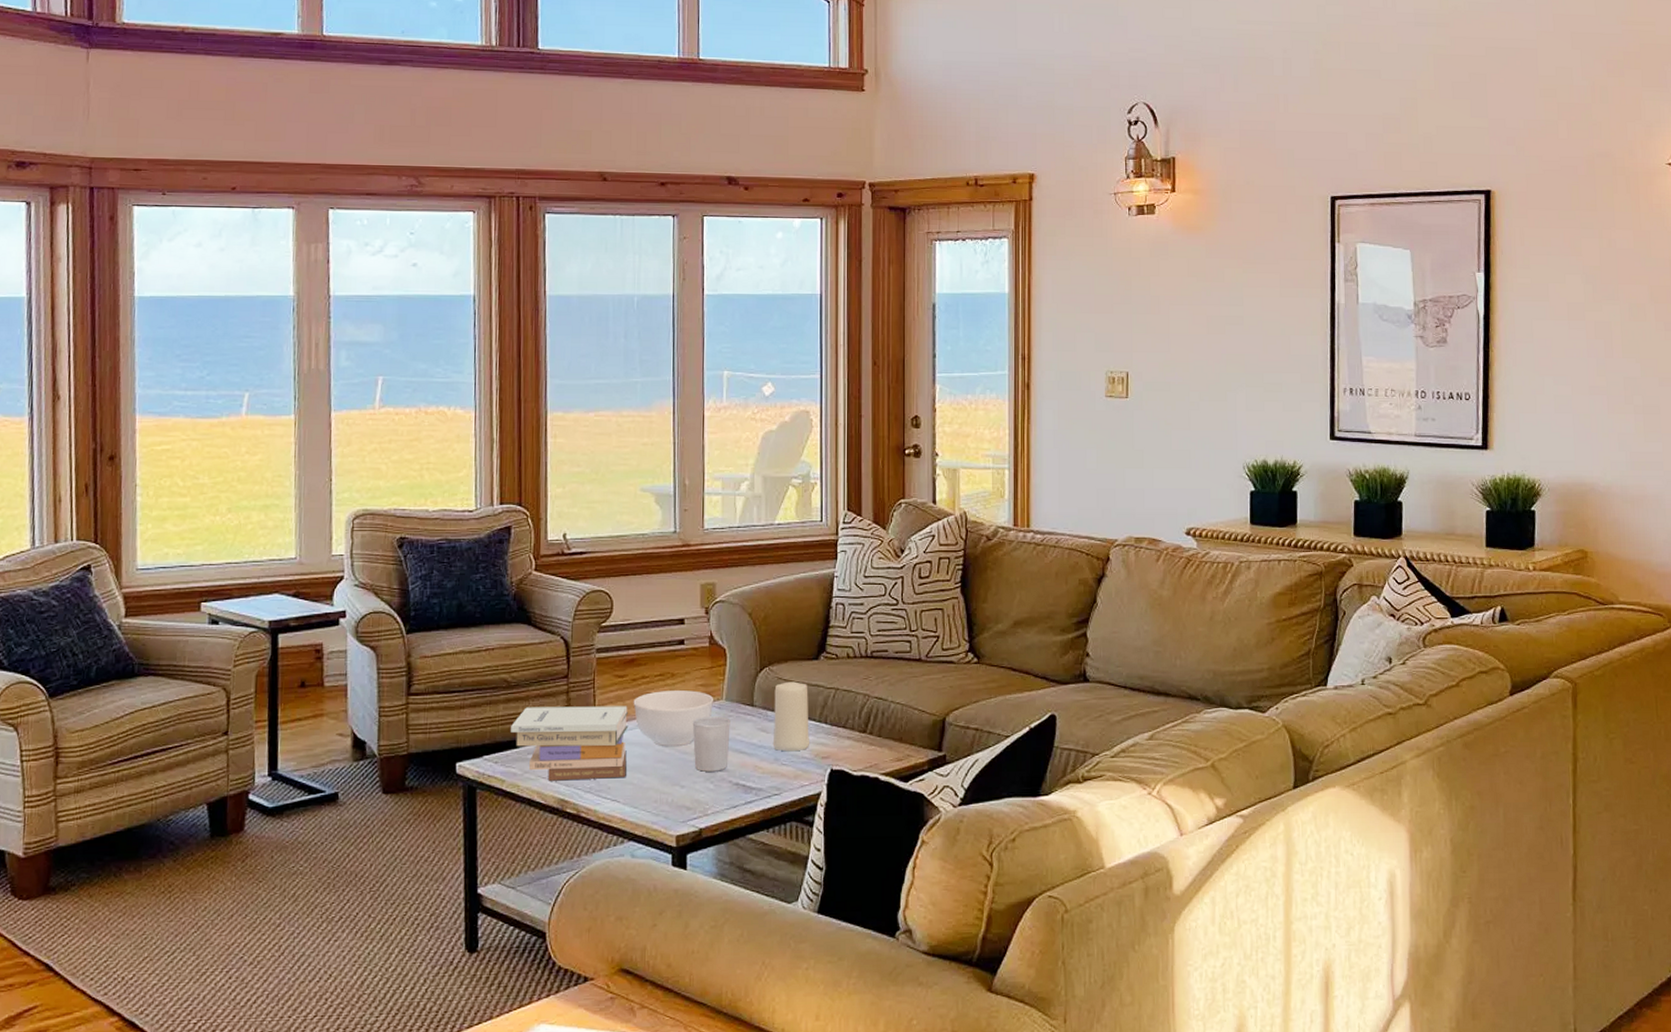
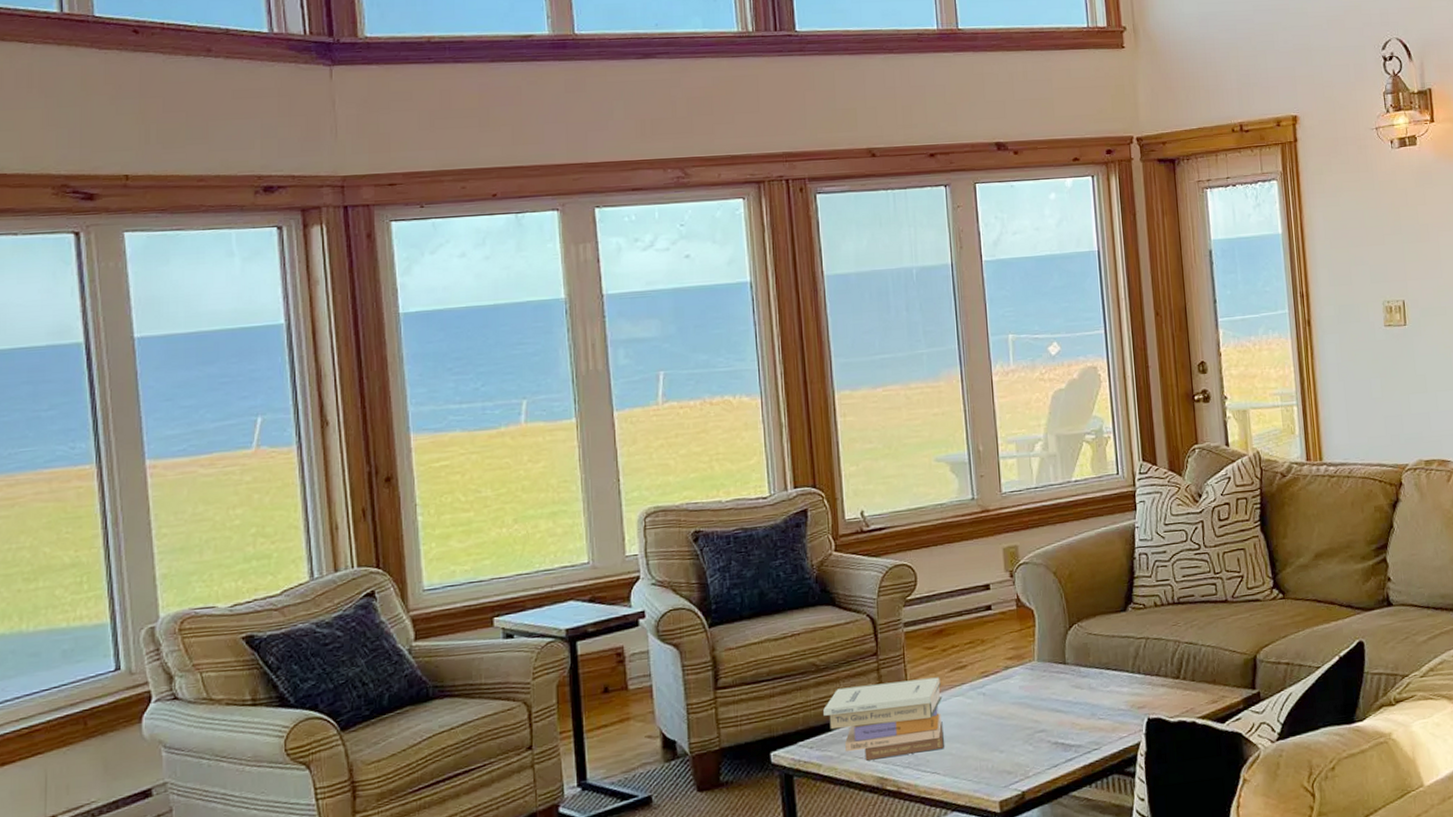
bowl: present [633,690,714,747] -> none [945,654,1026,714]
candle holder: present [692,716,731,772] -> none [1006,677,1046,735]
candle: present [772,681,809,752] -> none [1085,635,1125,706]

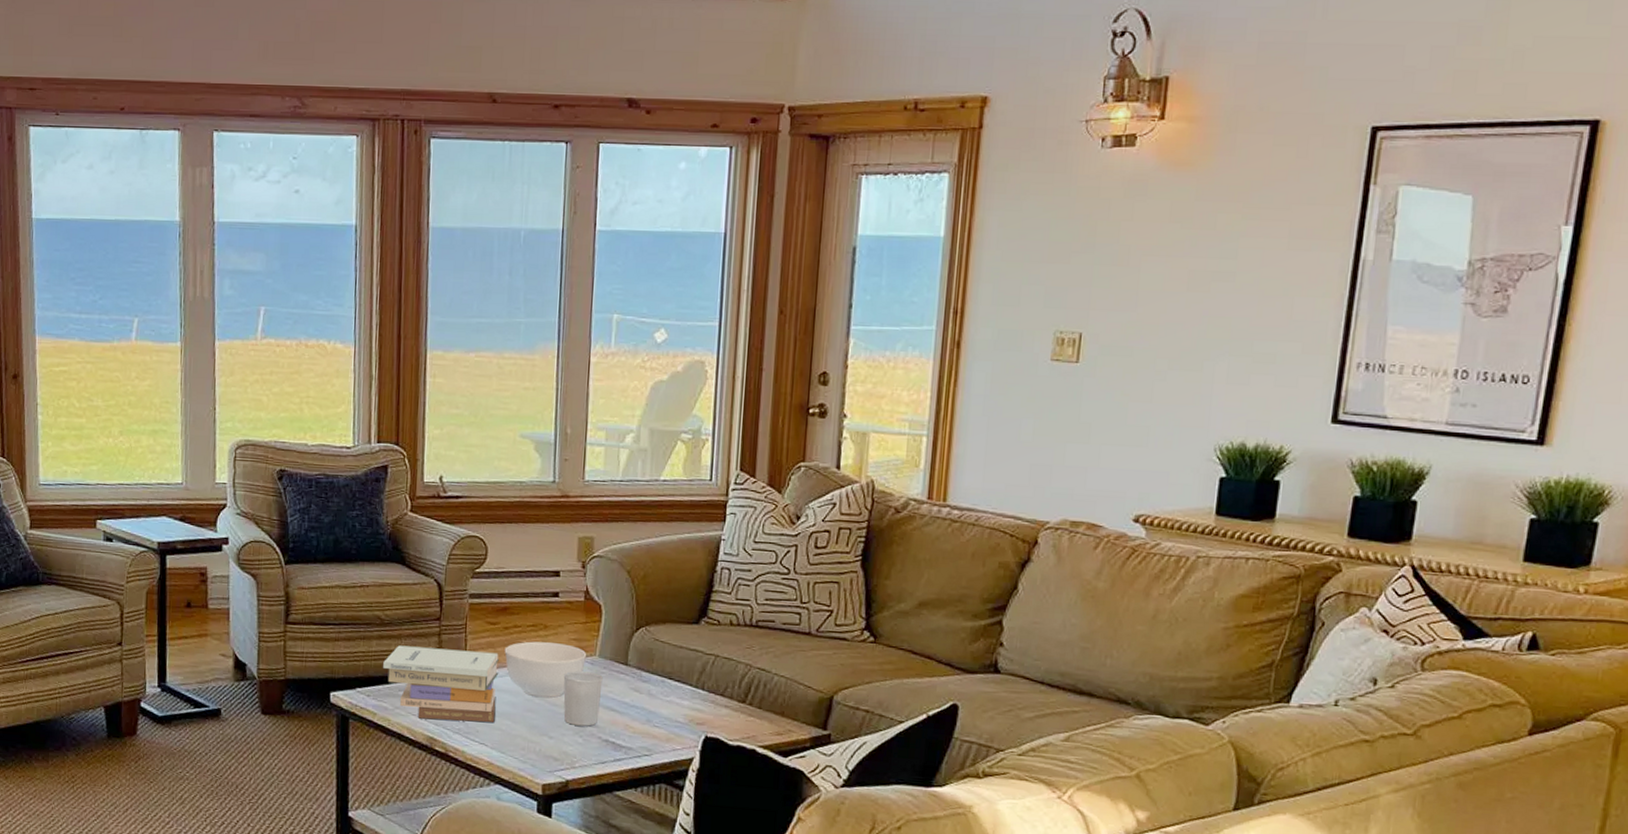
bowl: none [945,654,1026,714] -> present [504,641,587,698]
candle holder: none [1006,677,1046,735] -> present [563,671,603,727]

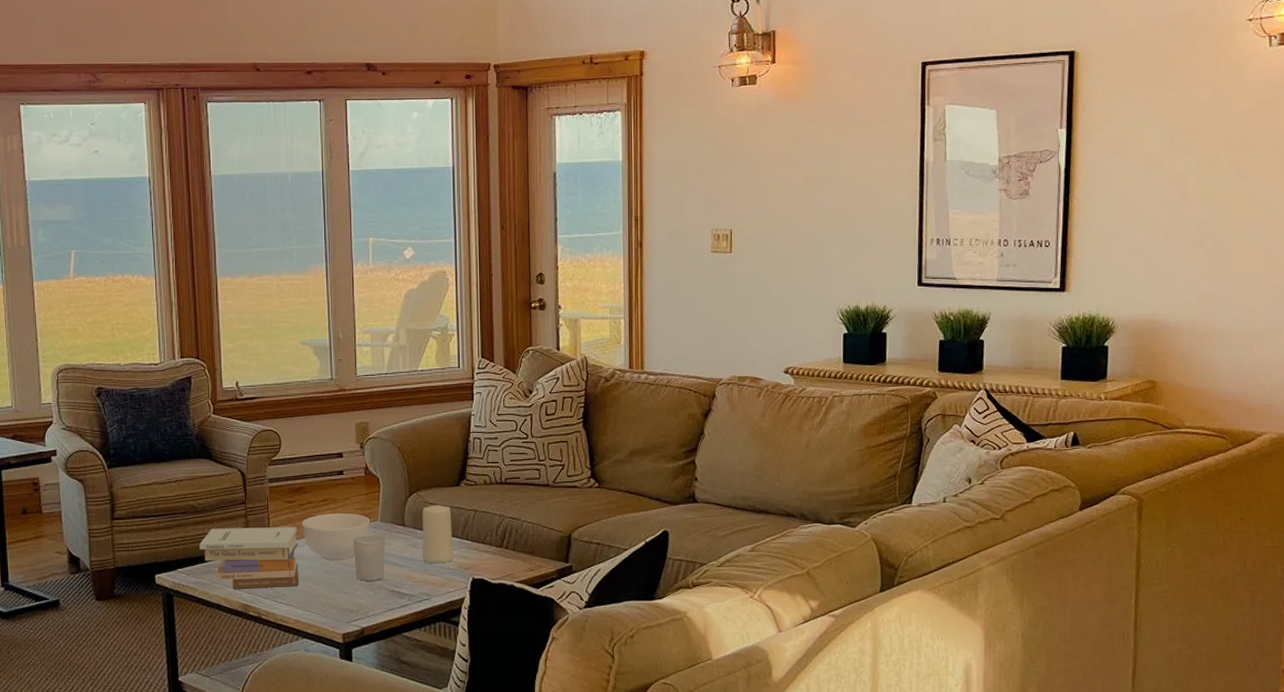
candle: none [645,643,686,715] -> present [422,505,453,564]

